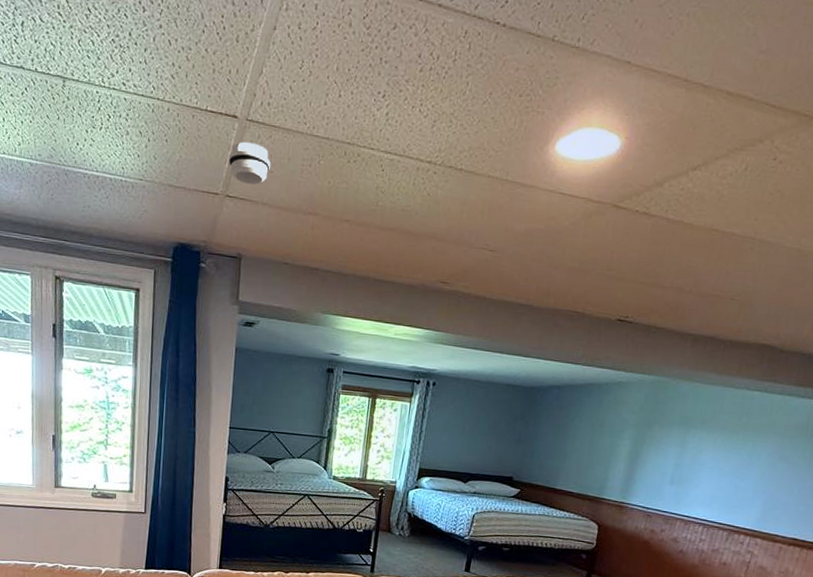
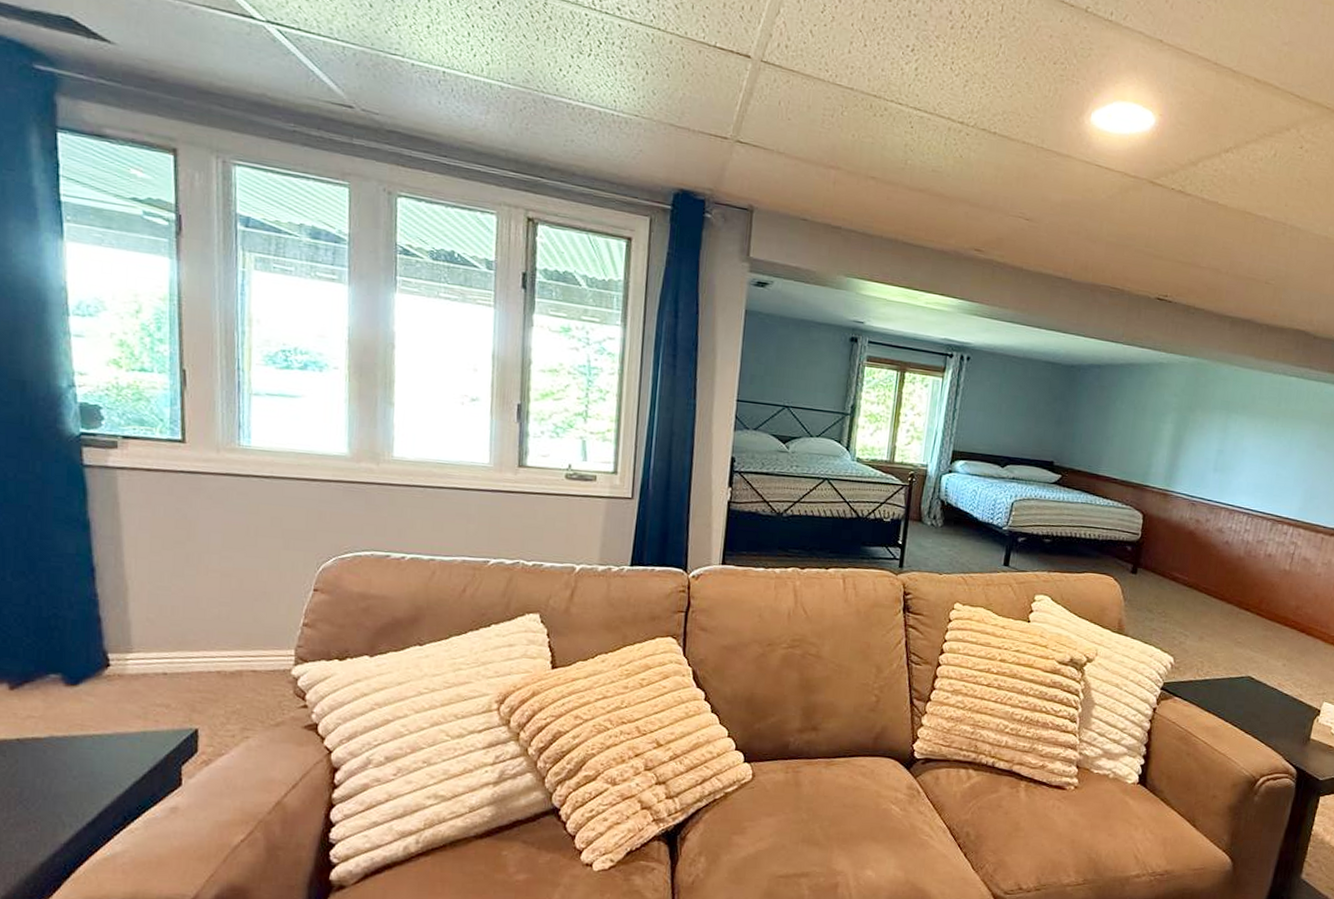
smoke detector: present [228,141,271,185] -> none [739,84,788,132]

